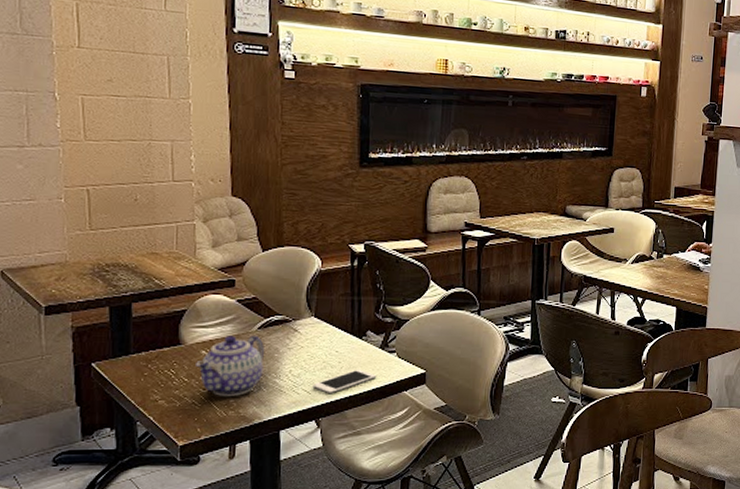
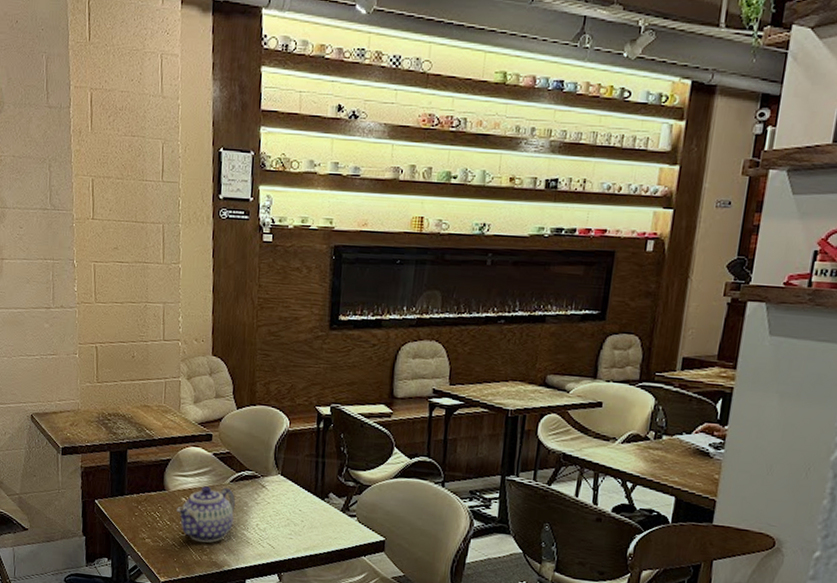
cell phone: present [312,369,376,394] -> none [276,529,336,551]

